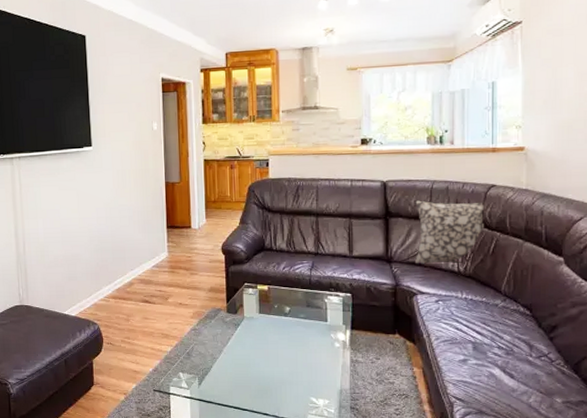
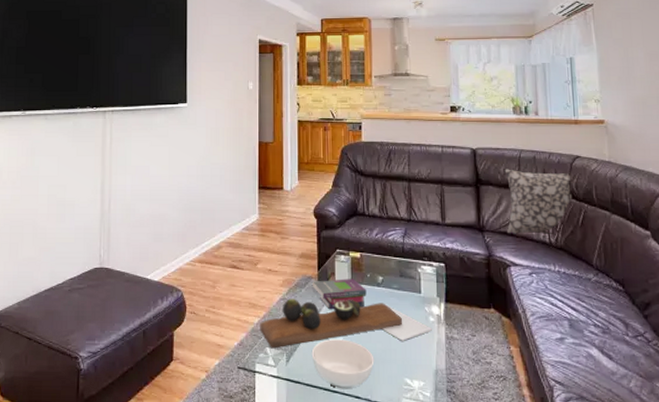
decorative tray: none [172,329,309,374] -> present [260,298,403,349]
books: none [222,310,274,338] -> present [313,279,367,310]
bowl: none [222,364,282,408] -> present [311,339,375,389]
magazine: none [288,332,337,365] -> present [381,304,432,341]

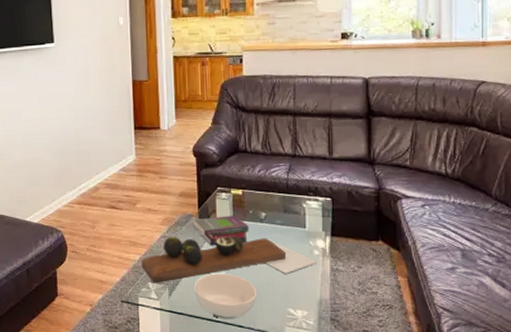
pillow: present [504,169,573,235] -> none [399,98,474,166]

